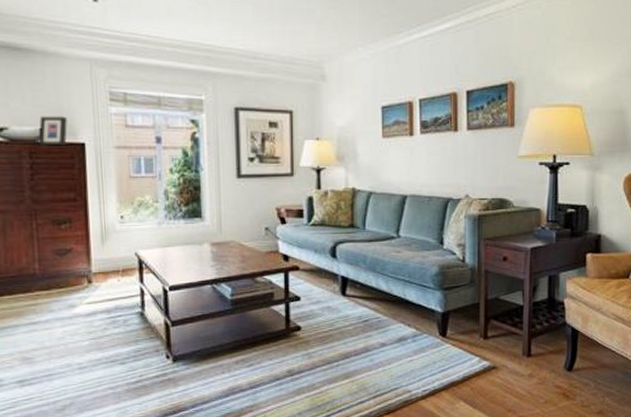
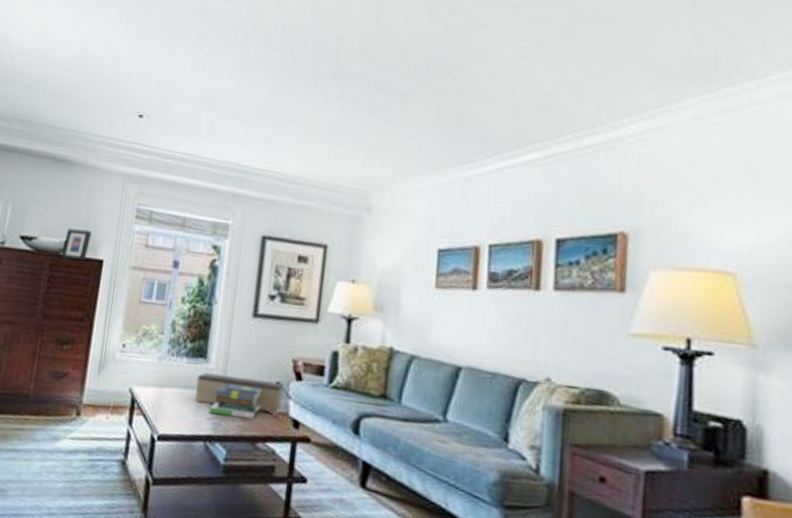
decorative box: none [196,228,272,254] -> present [194,372,284,414]
books: none [211,234,255,262] -> present [209,384,262,419]

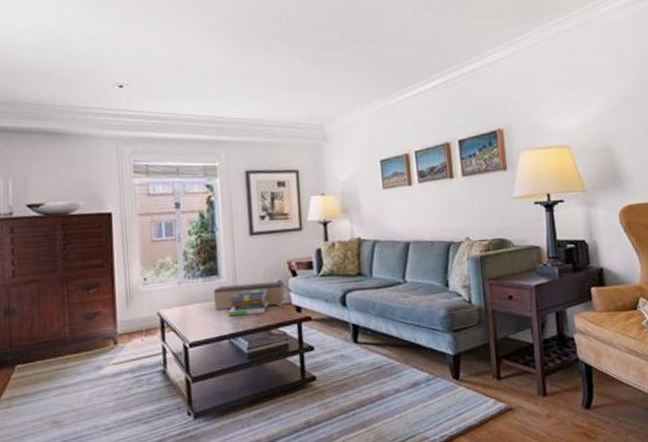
picture frame: present [60,228,92,261] -> none [70,190,96,218]

